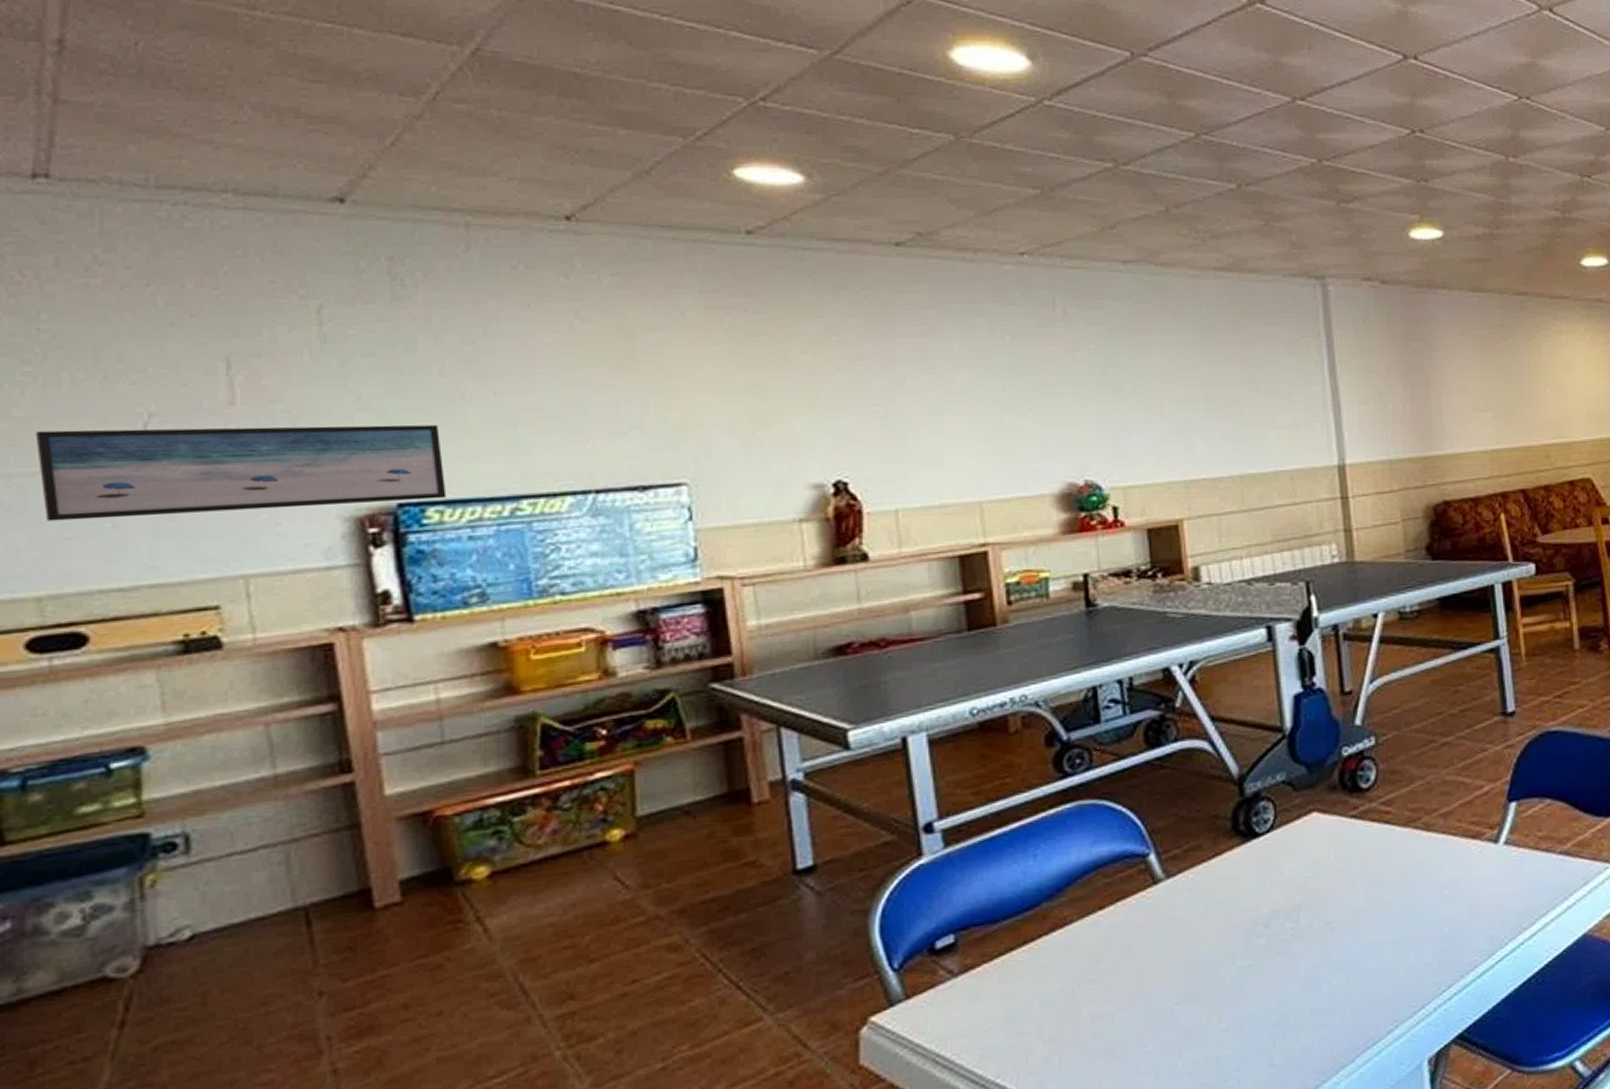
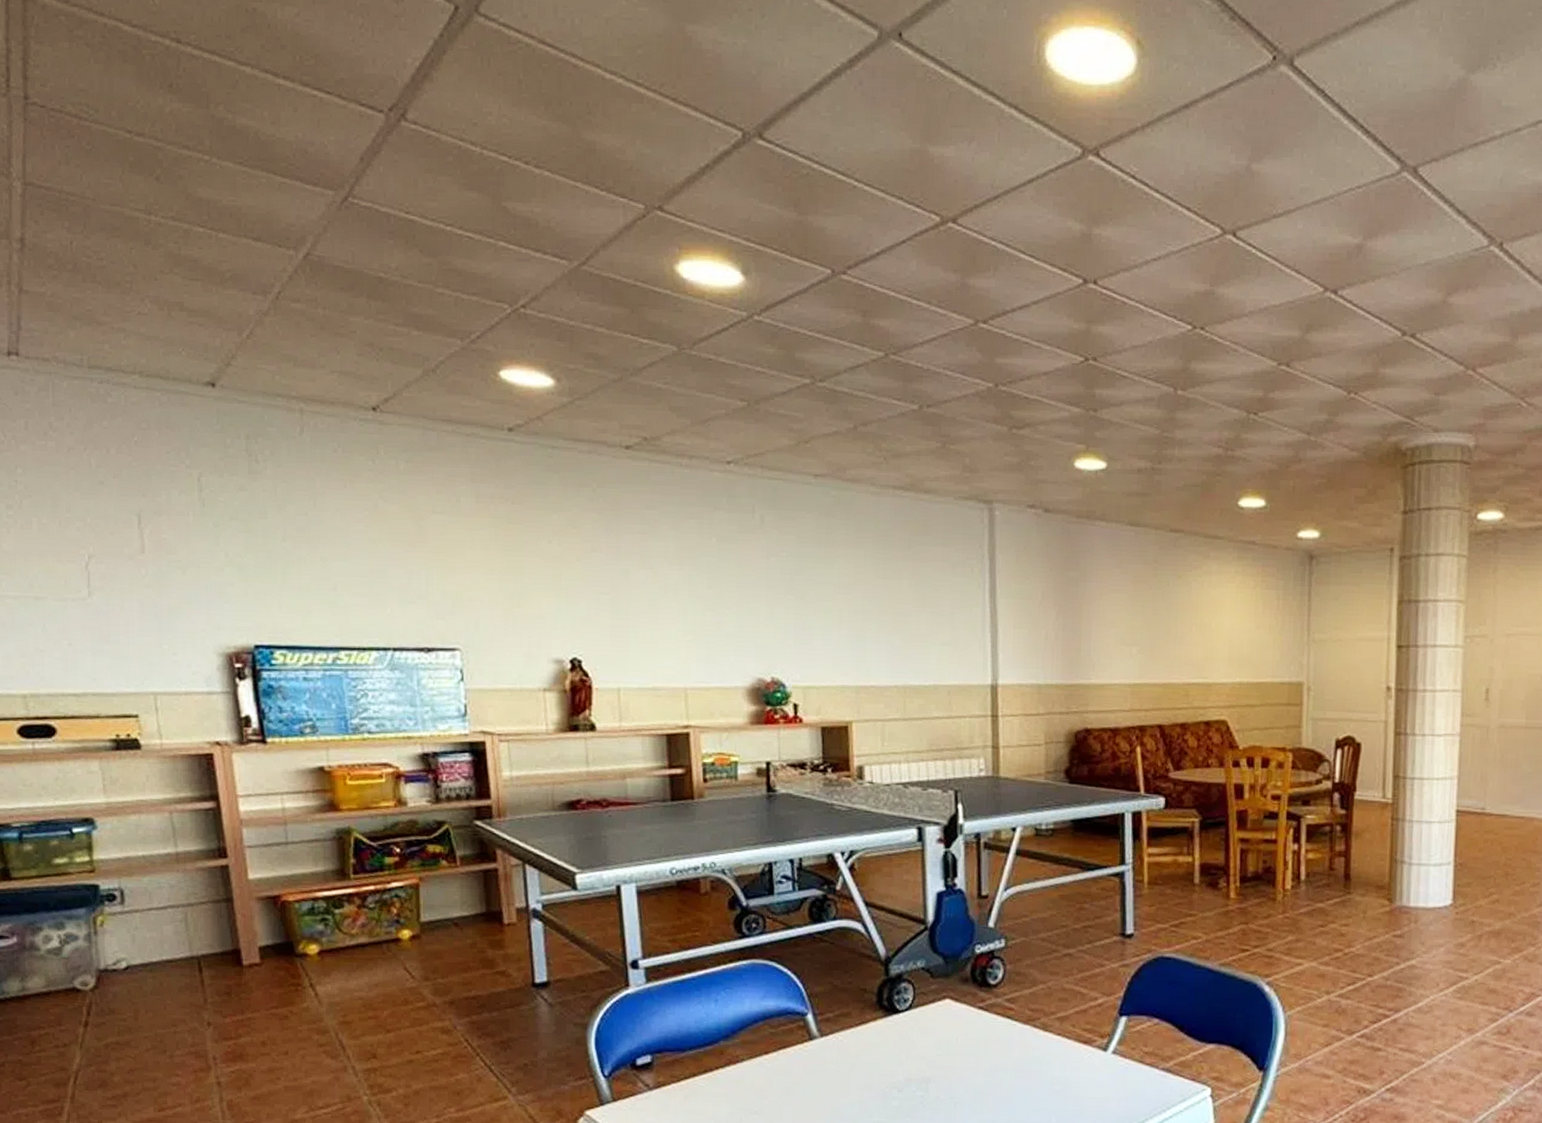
wall art: present [35,424,447,521] -> none [17,563,288,644]

